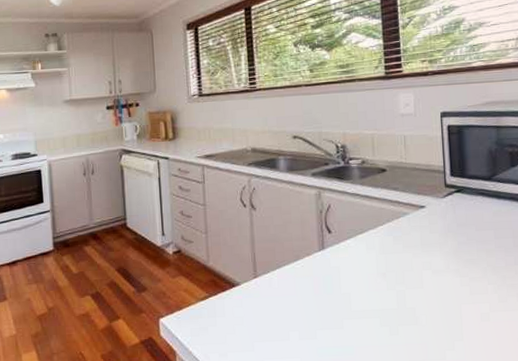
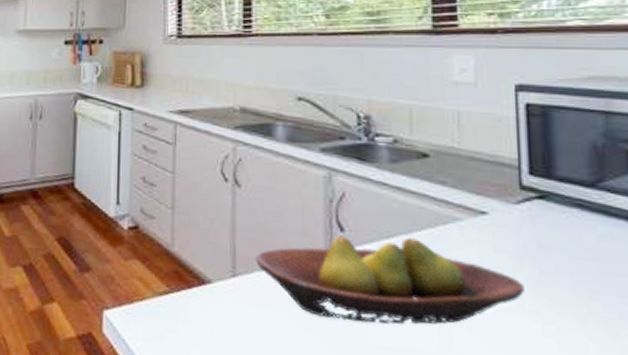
fruit bowl: none [270,230,449,297] -> present [256,235,524,325]

